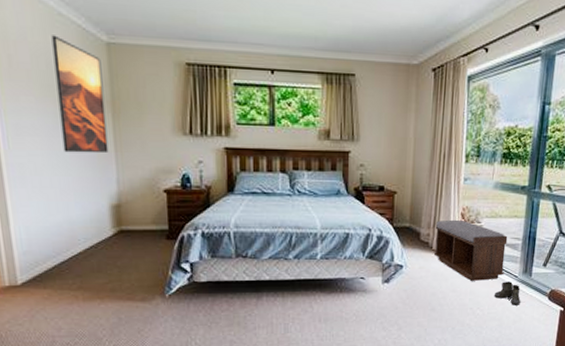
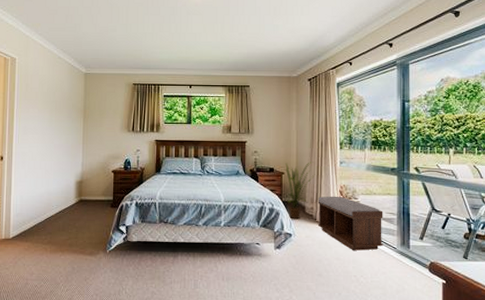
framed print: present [51,35,109,154] -> none [51,70,80,145]
house plant: none [398,178,433,248] -> present [285,162,314,220]
boots: present [495,281,521,305] -> none [376,252,403,276]

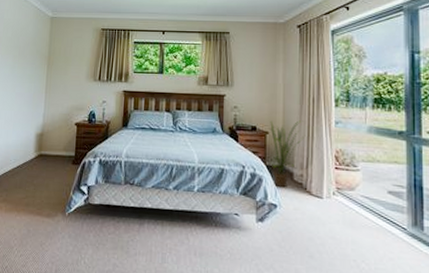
bench: present [317,196,383,251] -> none [308,161,390,230]

